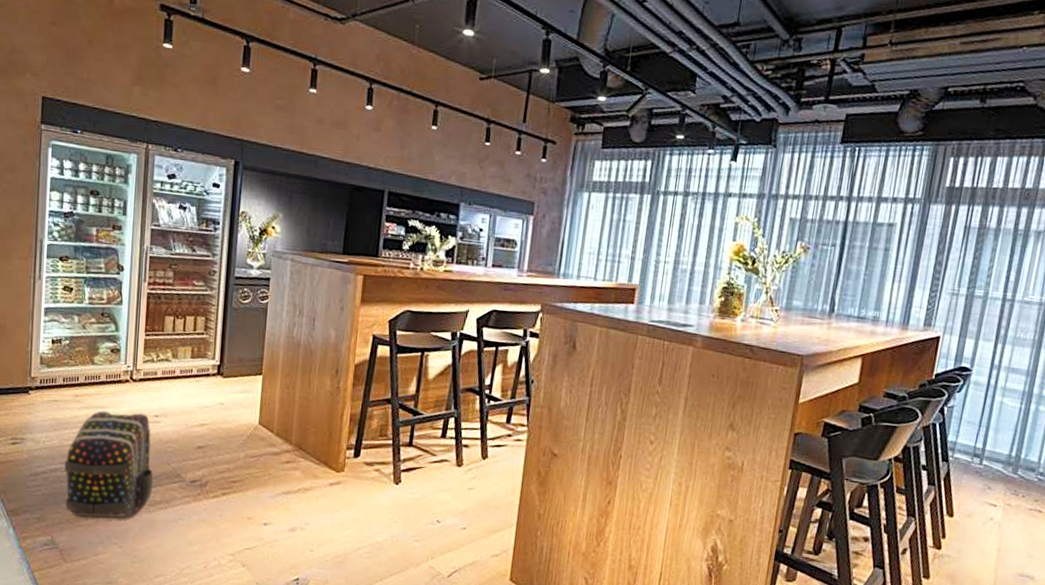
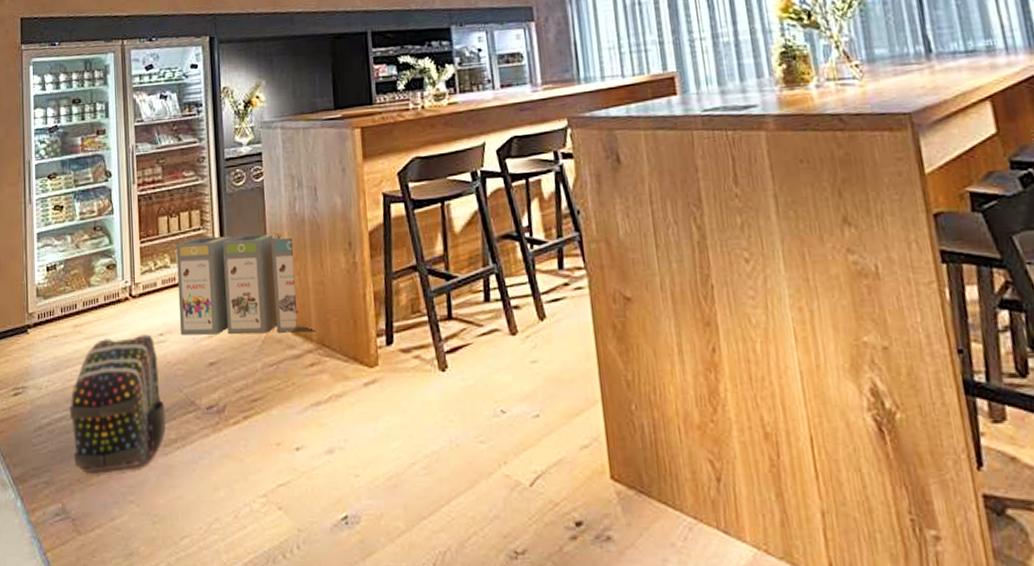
recycling bin: none [174,341,295,438] -> present [176,233,315,336]

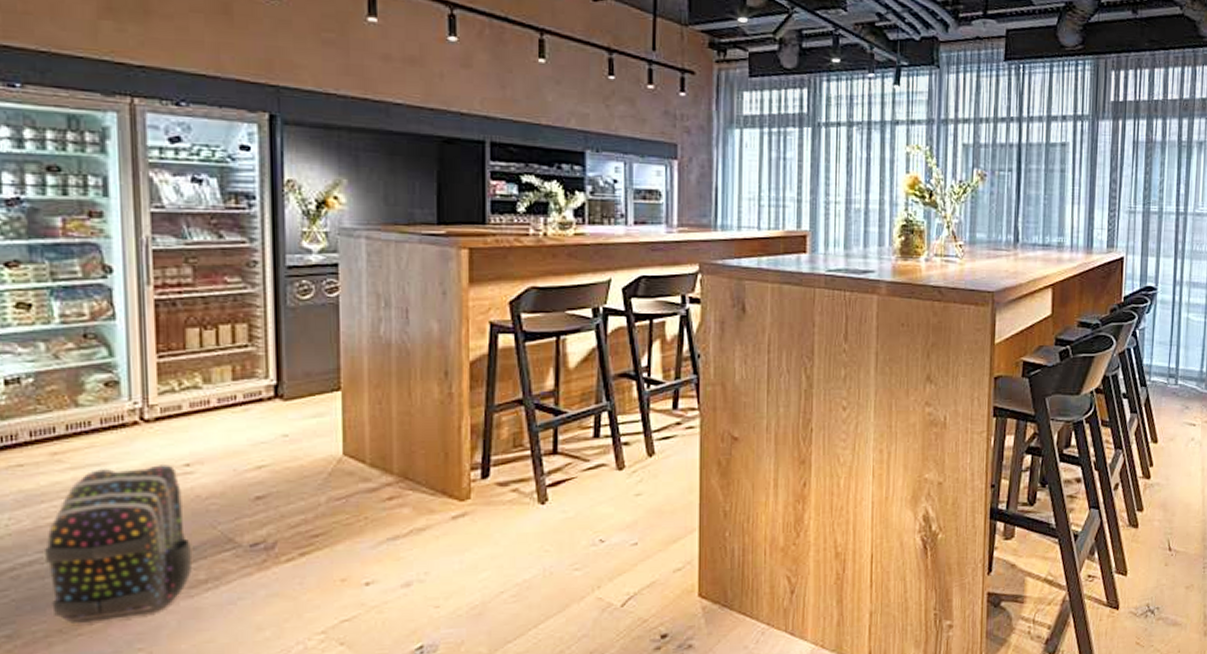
recycling bin: present [176,233,315,336] -> none [212,356,397,467]

